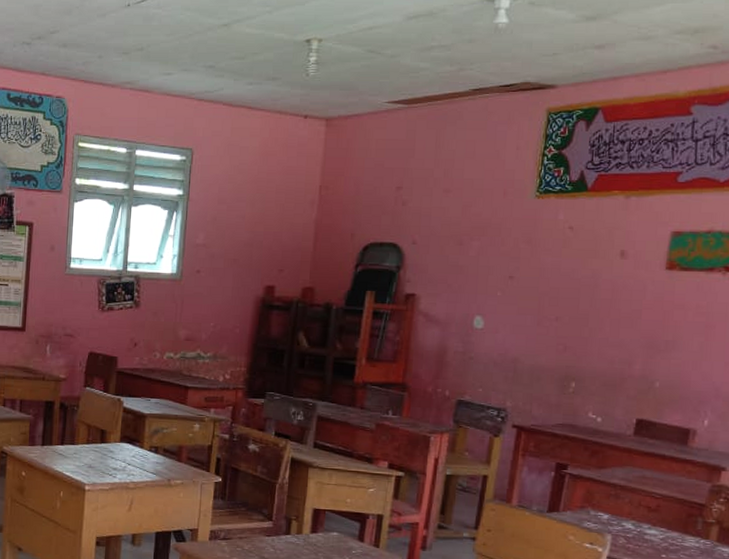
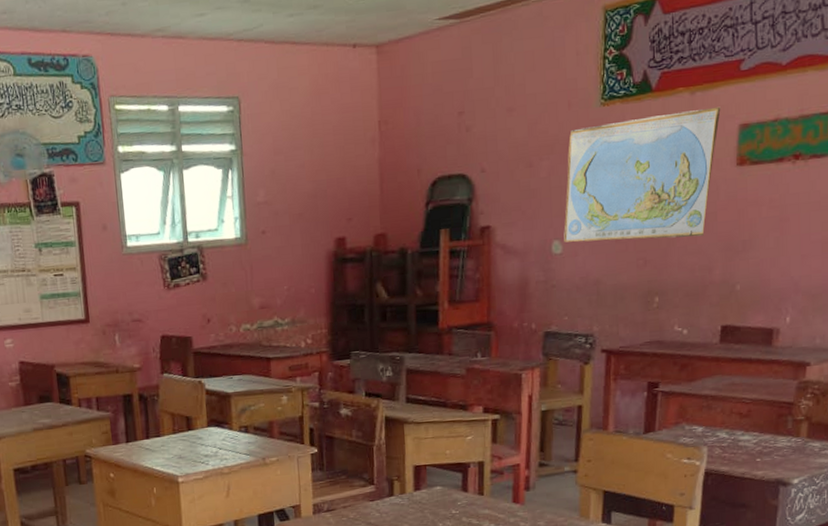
world map: none [486,212,655,331] -> present [564,106,721,243]

